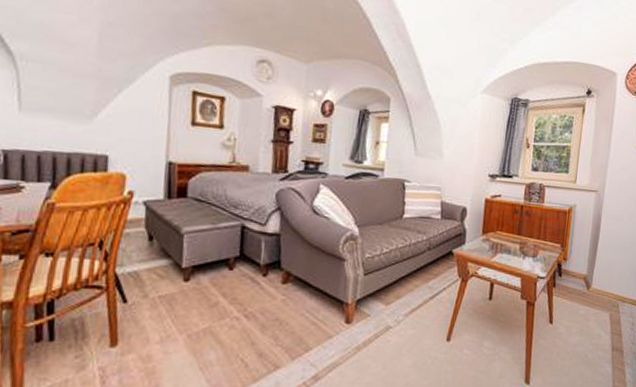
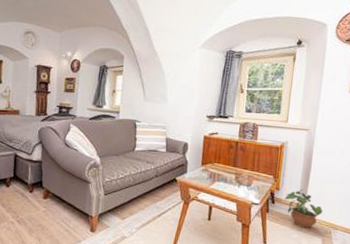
potted plant: none [572,258,610,302] -> present [285,188,323,228]

